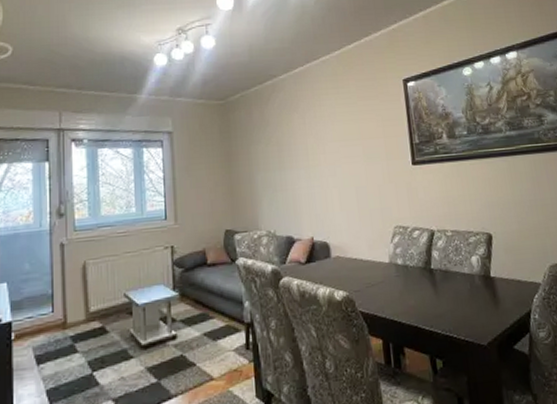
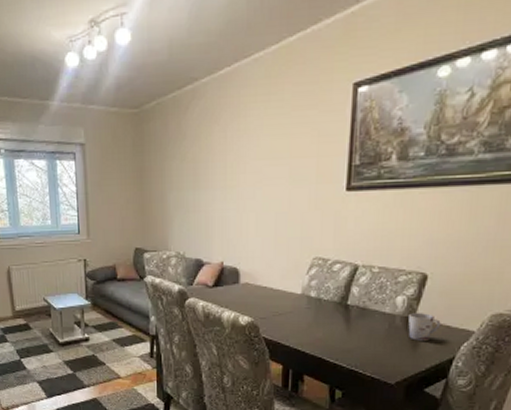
cup: none [484,269,513,298] -> present [407,312,441,341]

